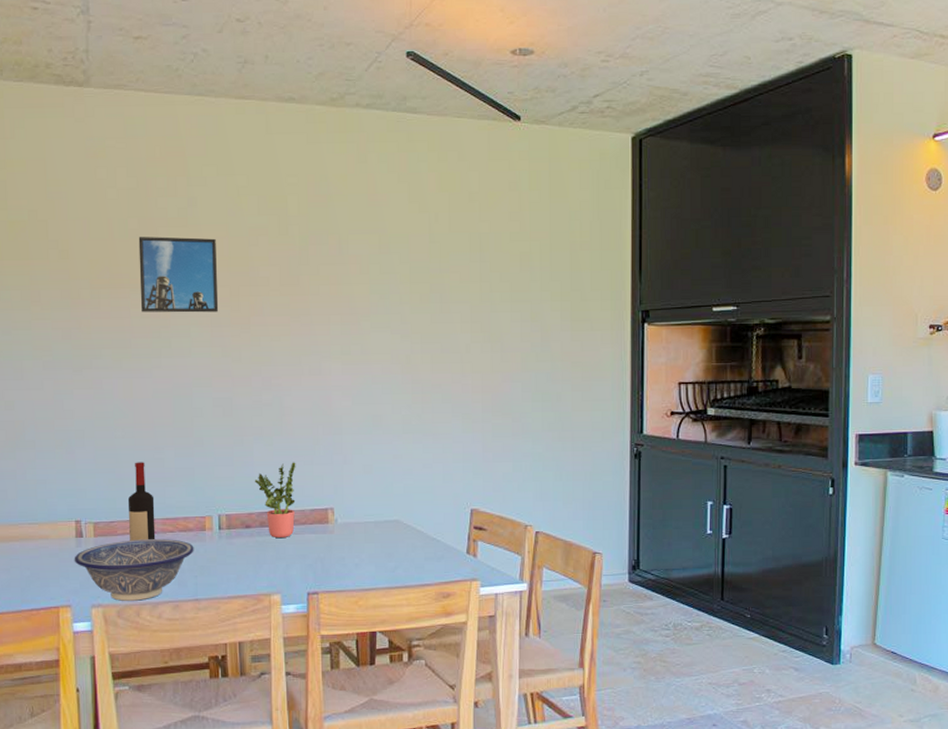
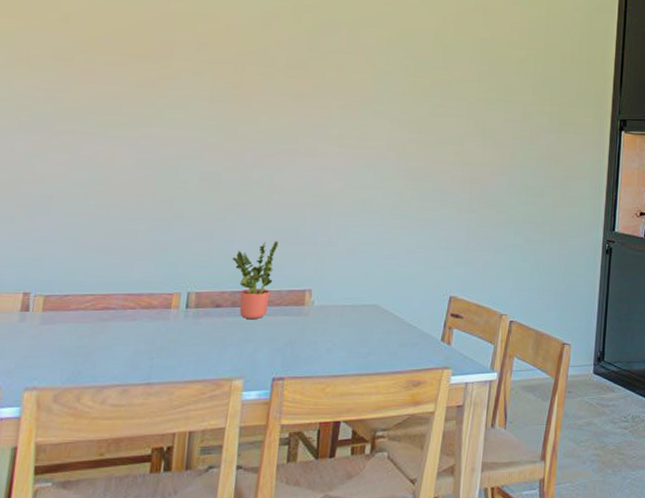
decorative bowl: present [74,539,194,601] -> none [13,316,155,384]
wine bottle: present [127,462,156,541] -> none [83,232,120,317]
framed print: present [138,237,219,313] -> none [138,8,228,88]

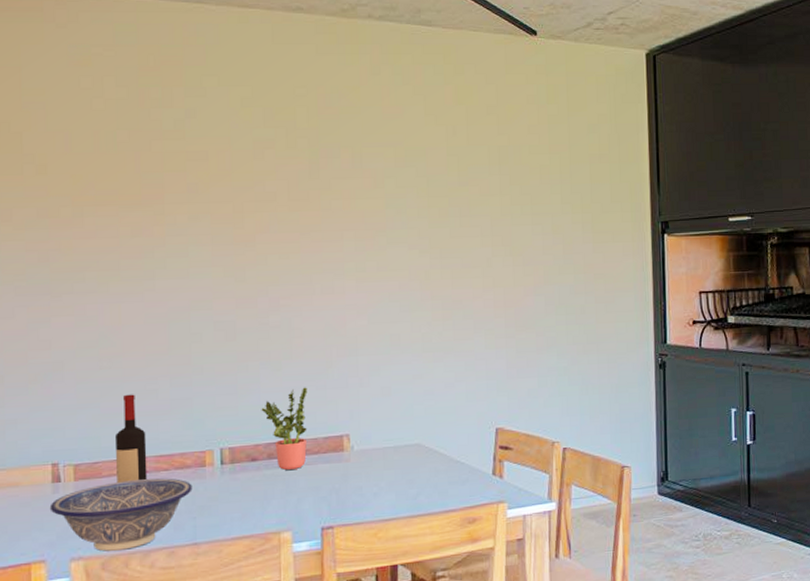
decorative bowl: none [13,316,155,384] -> present [49,478,193,552]
wine bottle: none [83,232,120,317] -> present [114,394,148,483]

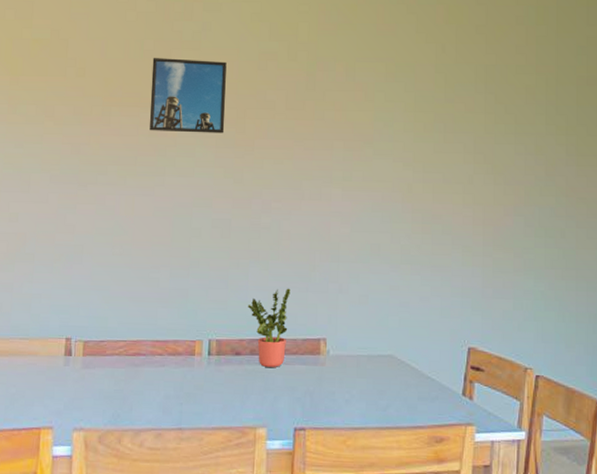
decorative bowl: present [49,478,193,552] -> none [60,361,182,427]
wine bottle: present [114,394,148,483] -> none [118,280,146,363]
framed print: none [129,150,220,231] -> present [149,58,227,134]

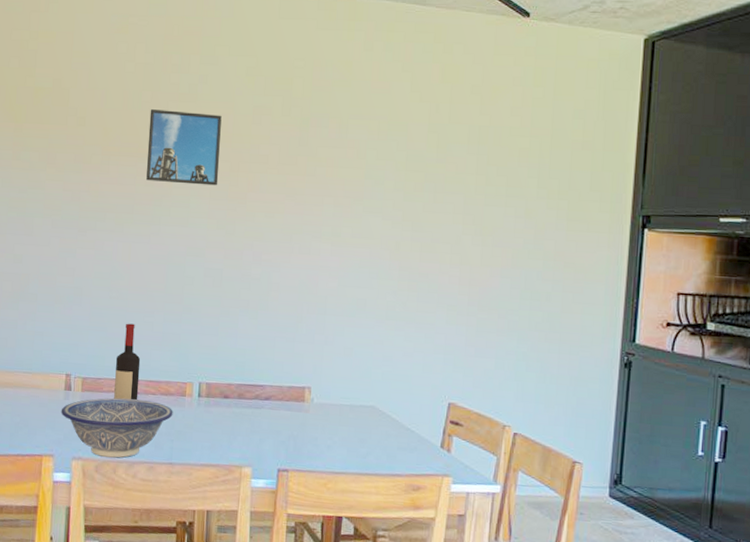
decorative bowl: none [60,361,182,427] -> present [61,398,173,458]
wine bottle: none [118,280,146,363] -> present [114,323,141,401]
potted plant: present [247,288,291,367] -> none [236,337,278,412]

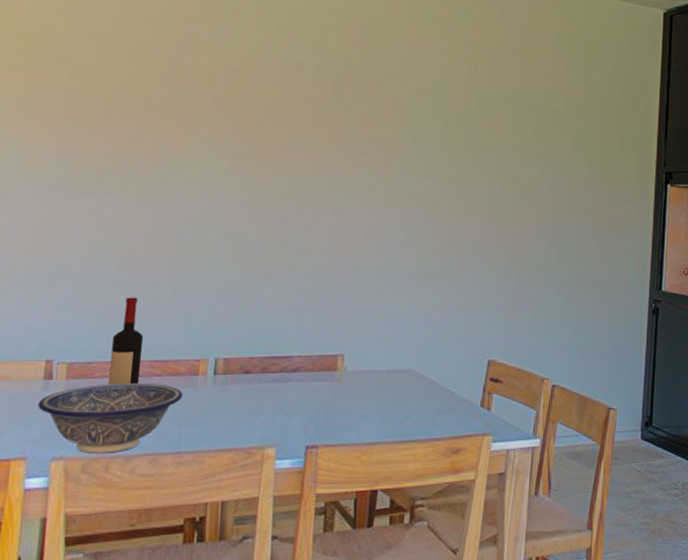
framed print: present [146,109,222,186] -> none [156,61,247,144]

